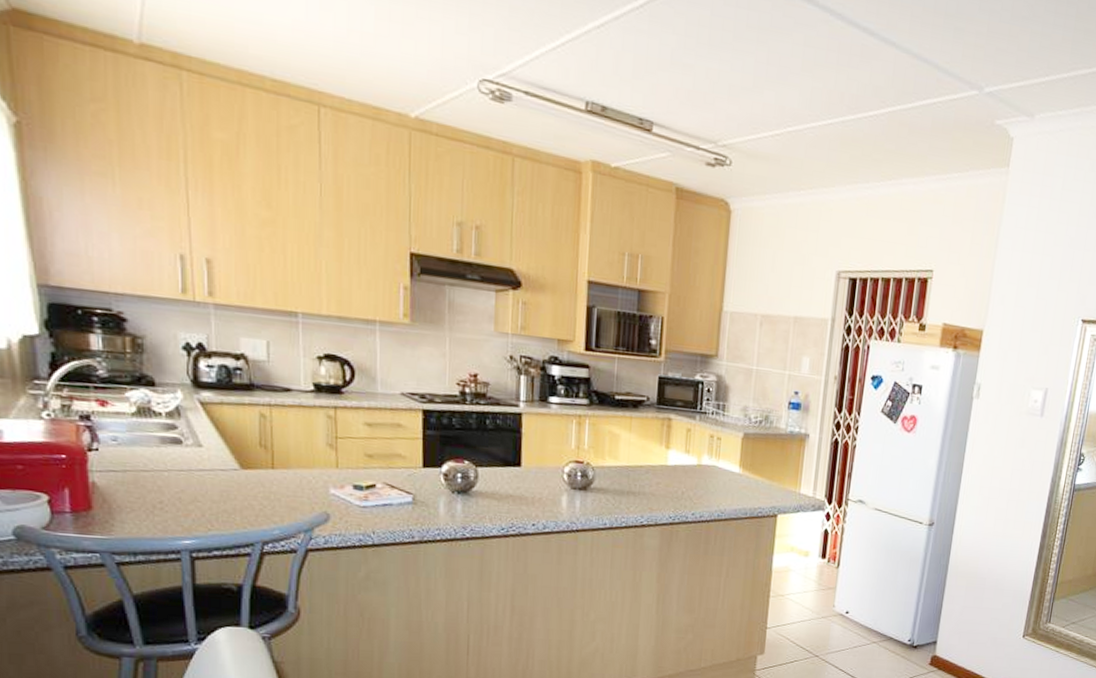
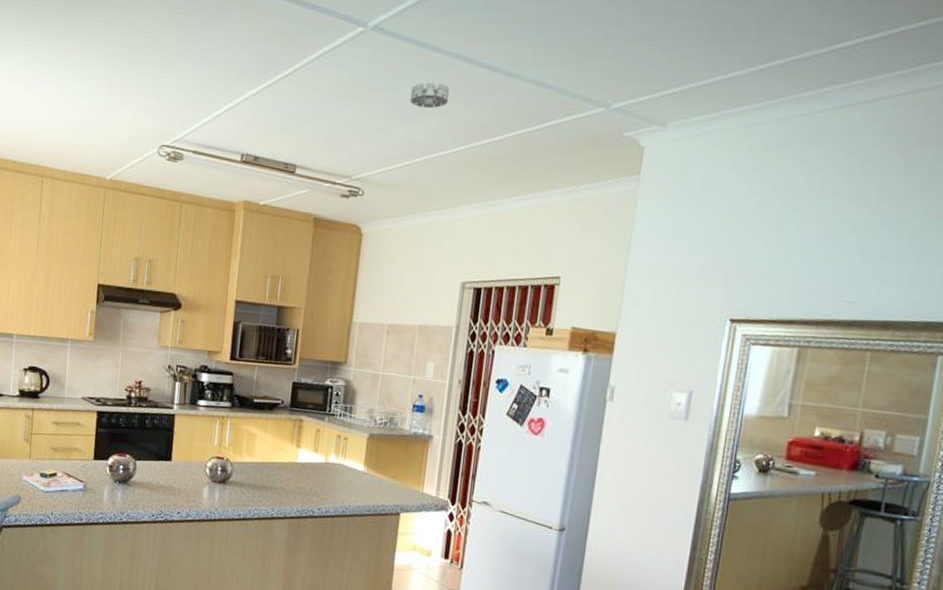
smoke detector: none [780,37,823,71] -> present [410,81,450,109]

